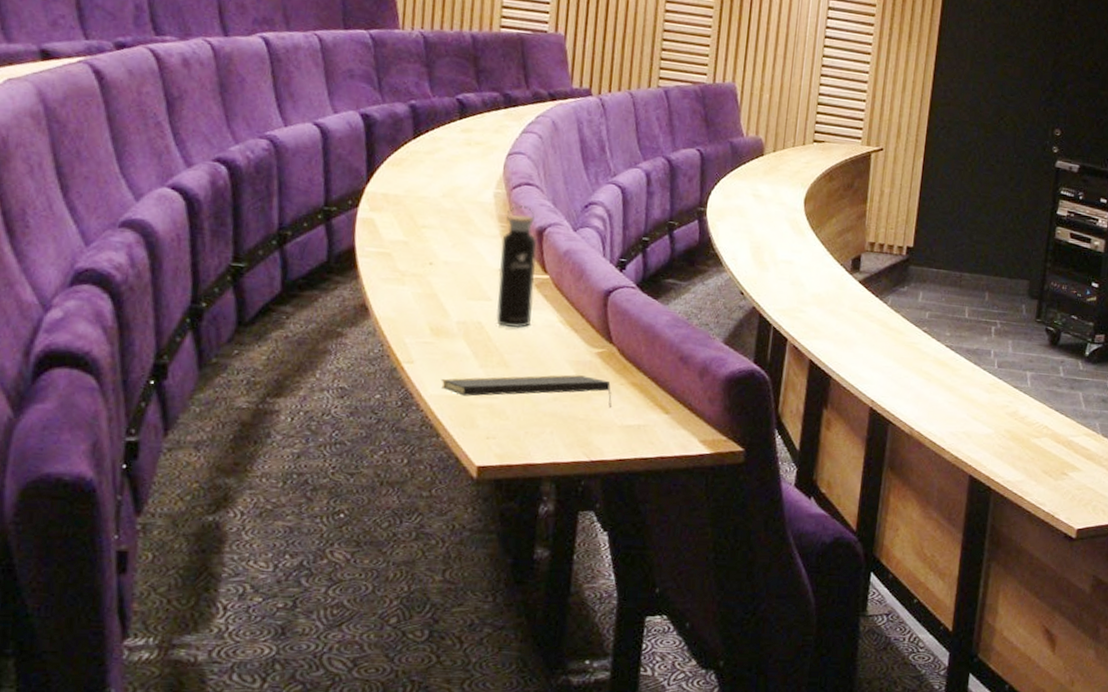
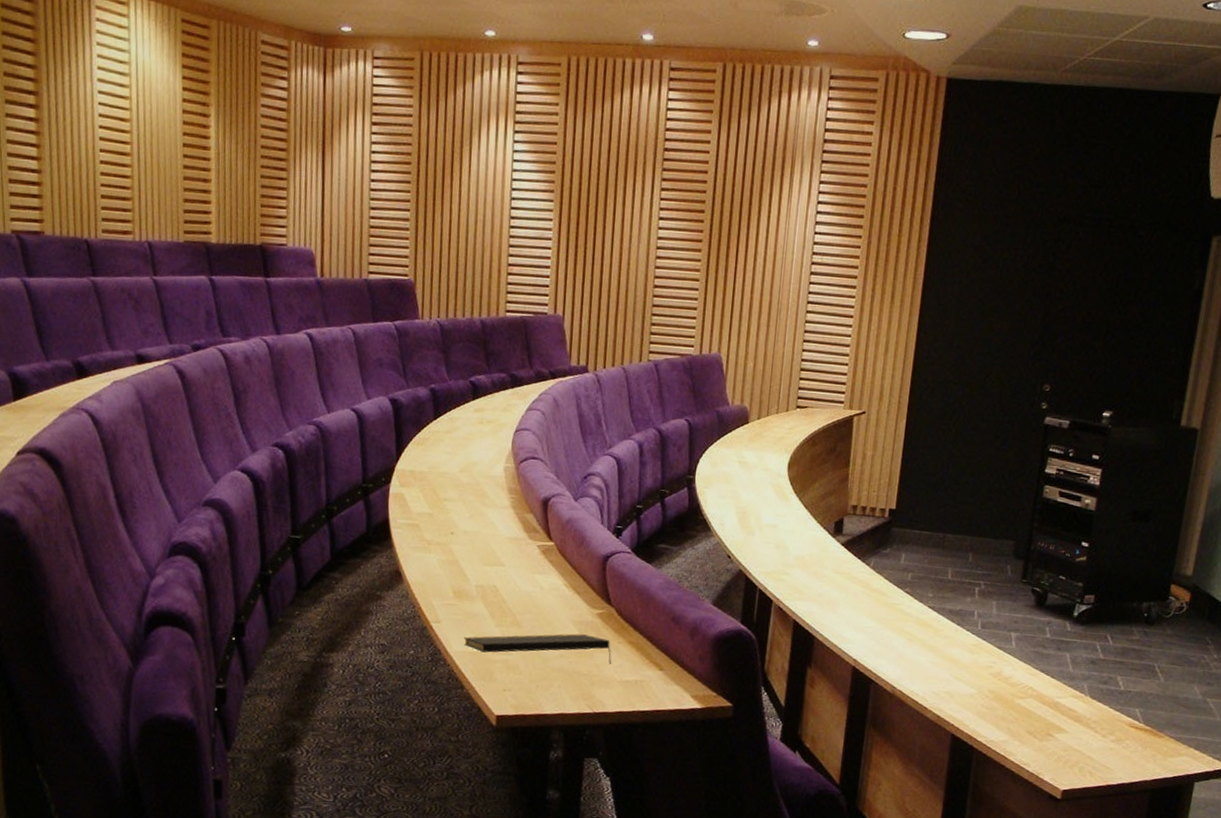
water bottle: present [496,205,537,329] -> none [509,478,543,591]

